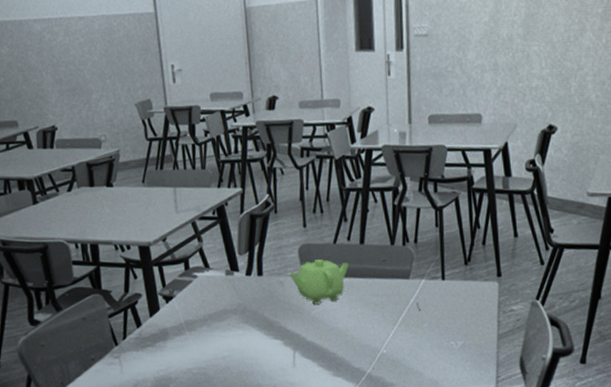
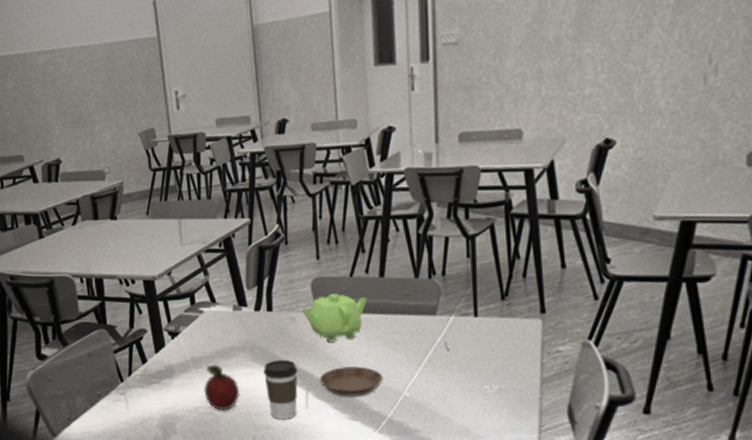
fruit: none [197,327,232,371] -> present [203,364,241,410]
coffee cup: none [254,321,286,378] -> present [263,359,298,419]
saucer: none [305,325,363,356] -> present [319,365,384,398]

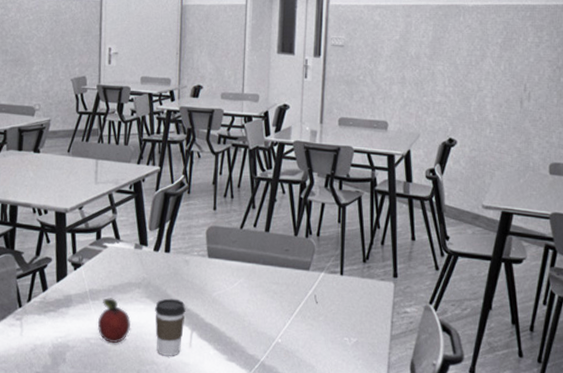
teapot: present [301,294,367,343] -> none [195,242,253,287]
saucer: present [319,365,384,398] -> none [204,310,260,340]

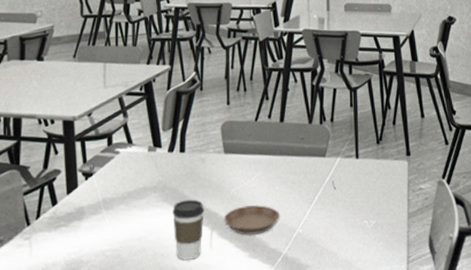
fruit: present [97,298,131,343] -> none [112,205,149,253]
saucer: none [204,310,260,340] -> present [223,204,280,236]

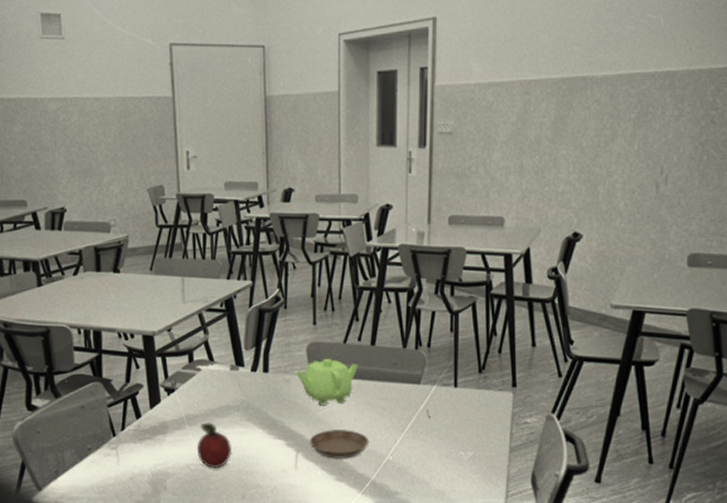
fruit: none [112,205,149,253] -> present [196,422,233,468]
coffee cup: present [172,199,204,260] -> none [256,420,289,479]
teapot: none [211,137,269,182] -> present [296,359,358,405]

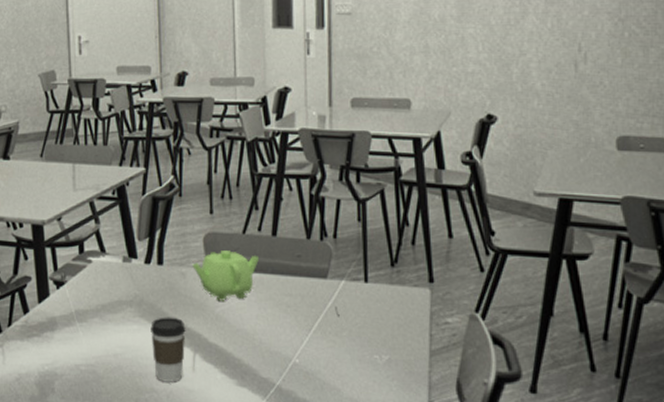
fruit: present [196,422,233,468] -> none [86,319,125,369]
coffee cup: none [256,420,289,479] -> present [151,317,186,382]
saucer: present [309,429,369,460] -> none [207,327,273,362]

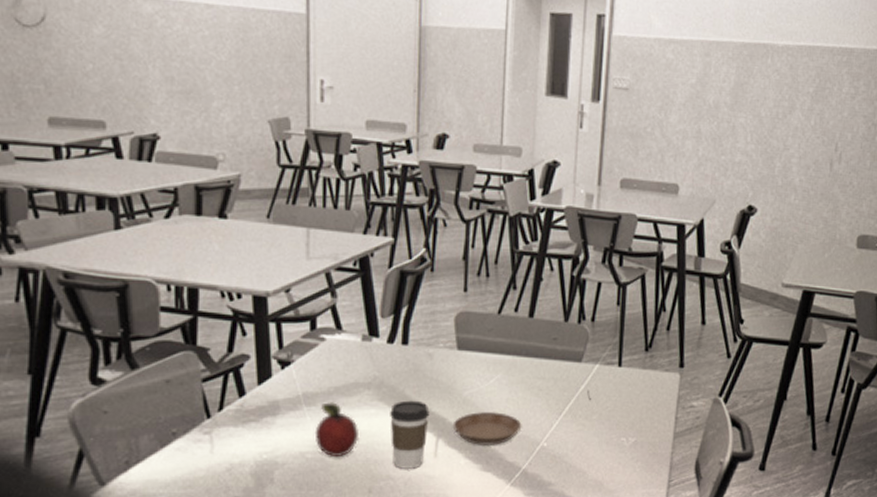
fruit: none [86,319,125,369] -> present [314,402,360,456]
teapot: present [192,251,259,301] -> none [441,331,513,384]
saucer: none [207,327,273,362] -> present [452,411,522,447]

